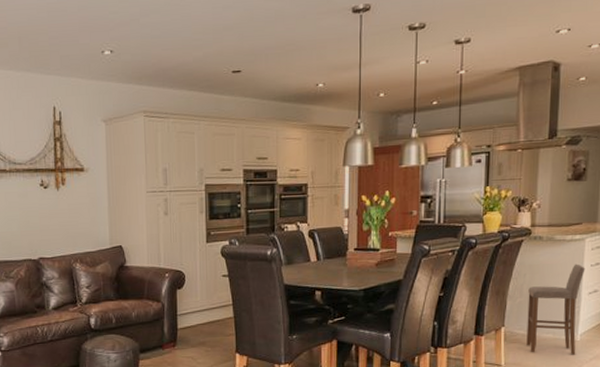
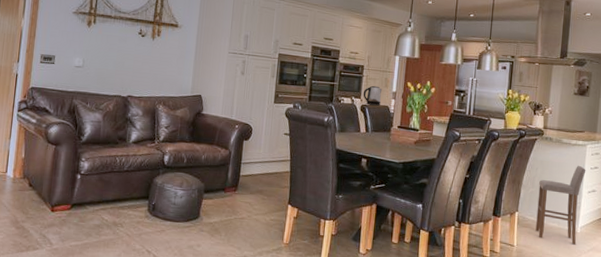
kettle: none [310,205,332,229] -> present [363,85,383,106]

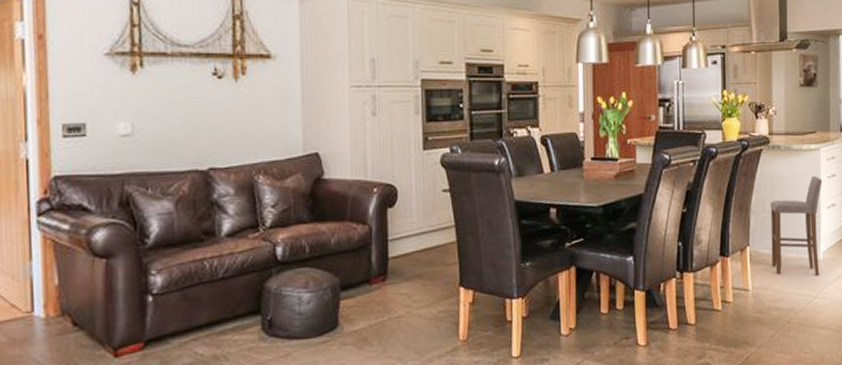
kettle: present [363,85,383,106] -> none [541,107,567,135]

